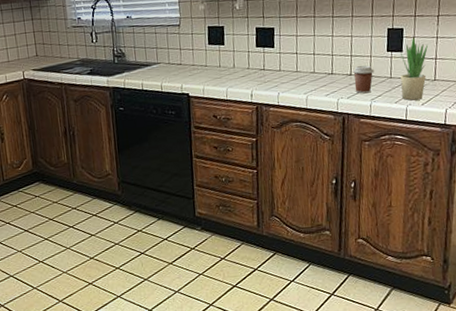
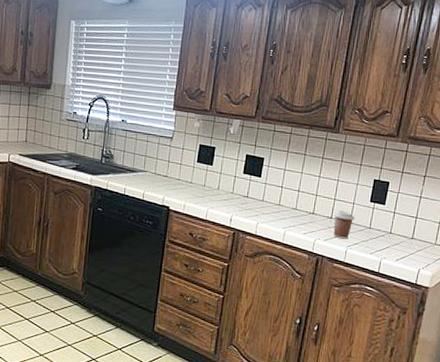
potted plant: present [400,35,428,101] -> none [378,191,410,255]

